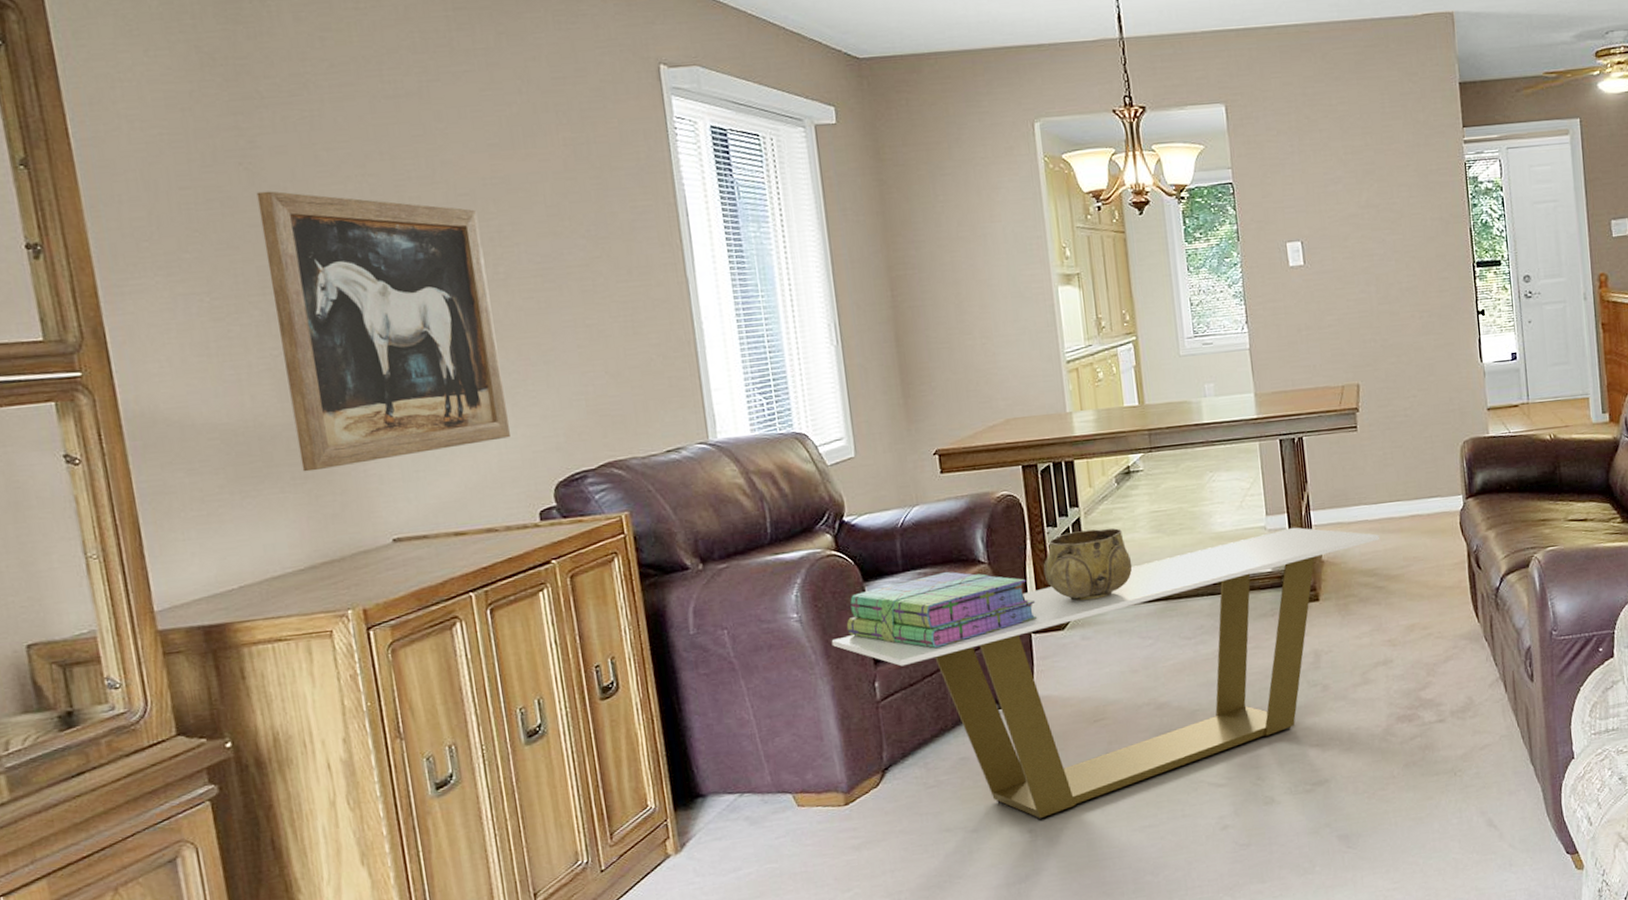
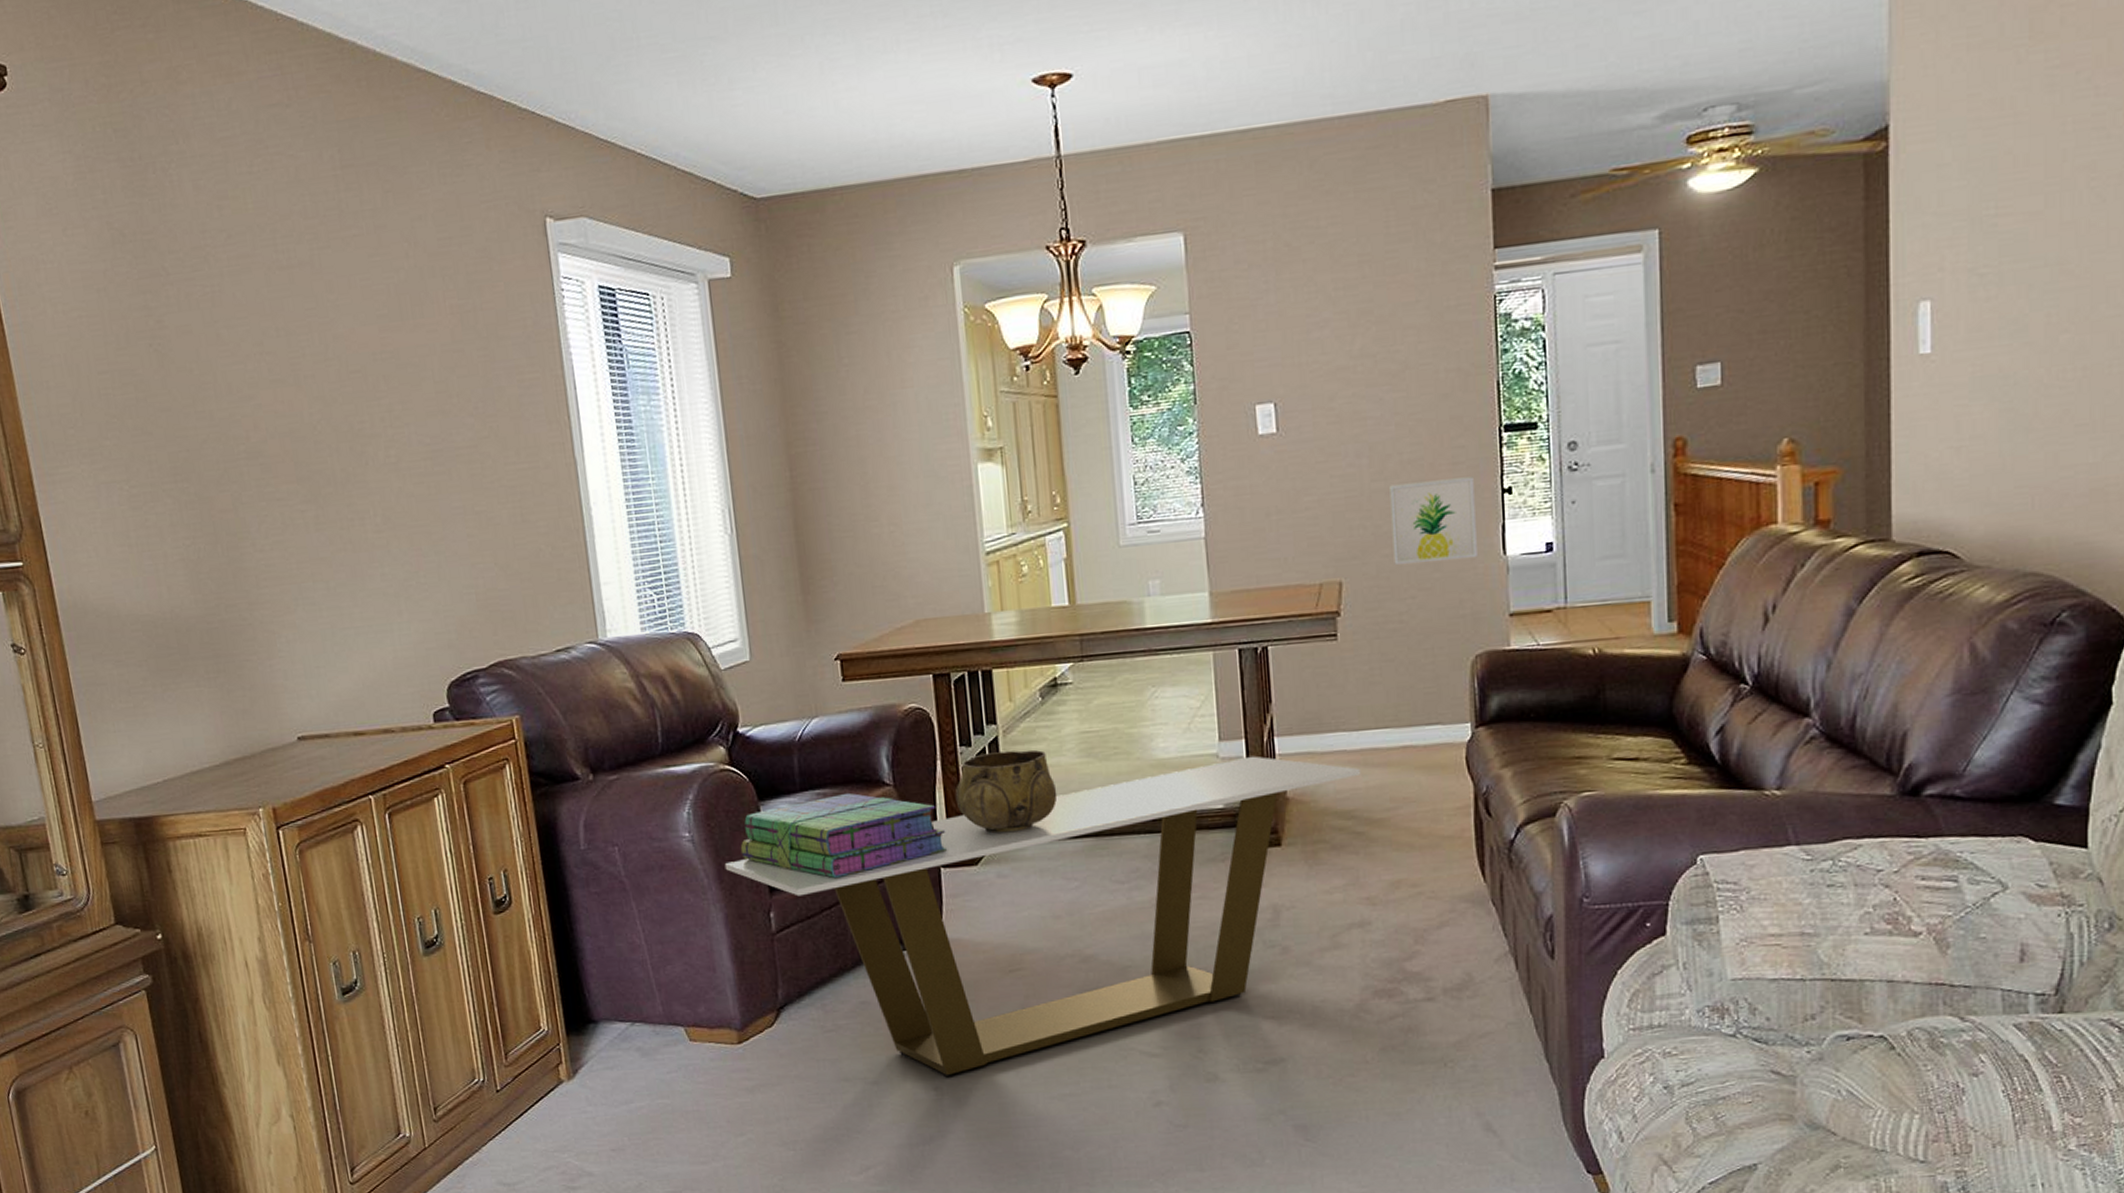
wall art: present [256,191,510,472] -> none [166,373,404,666]
wall art: none [1393,301,1462,371] -> present [1390,476,1479,566]

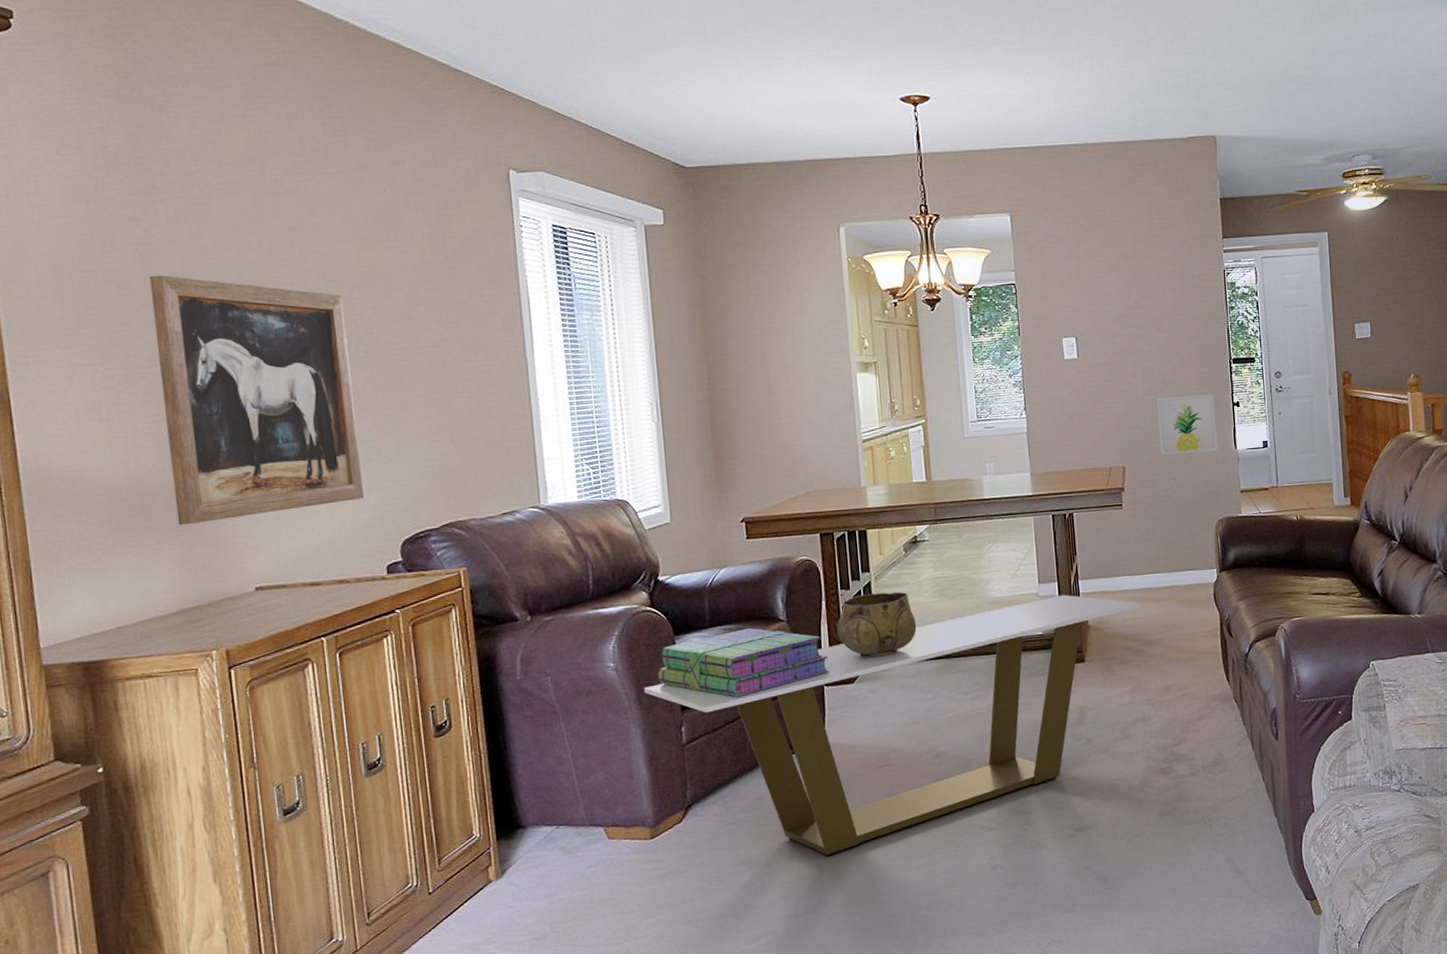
wall art: none [166,373,404,666] -> present [149,275,364,526]

